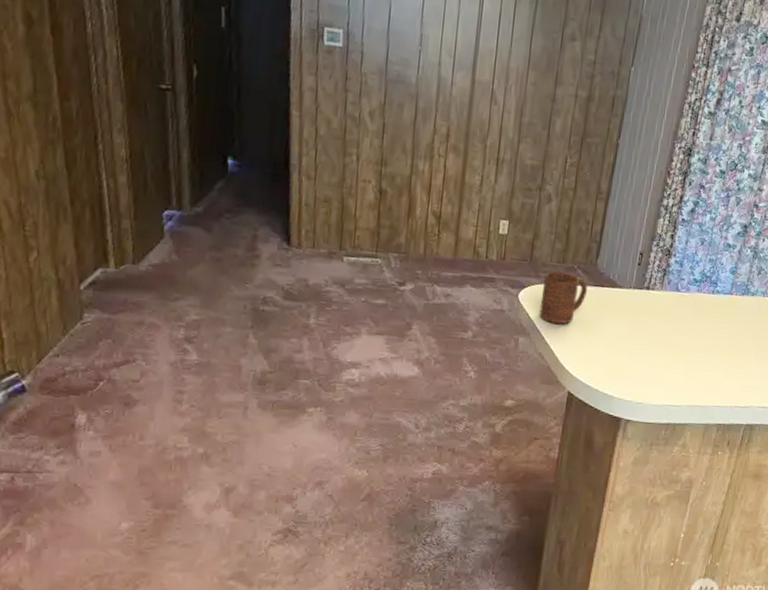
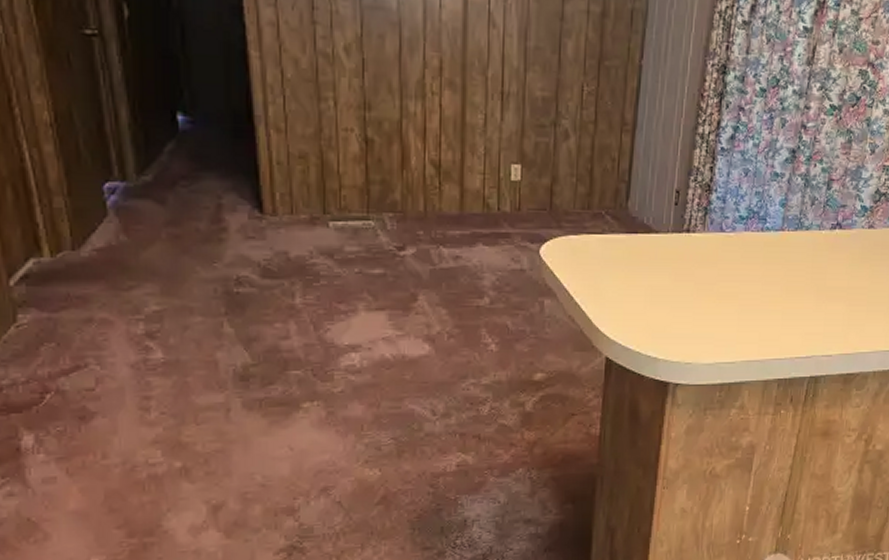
cup: present [539,271,587,325] -> none [565,220,618,281]

